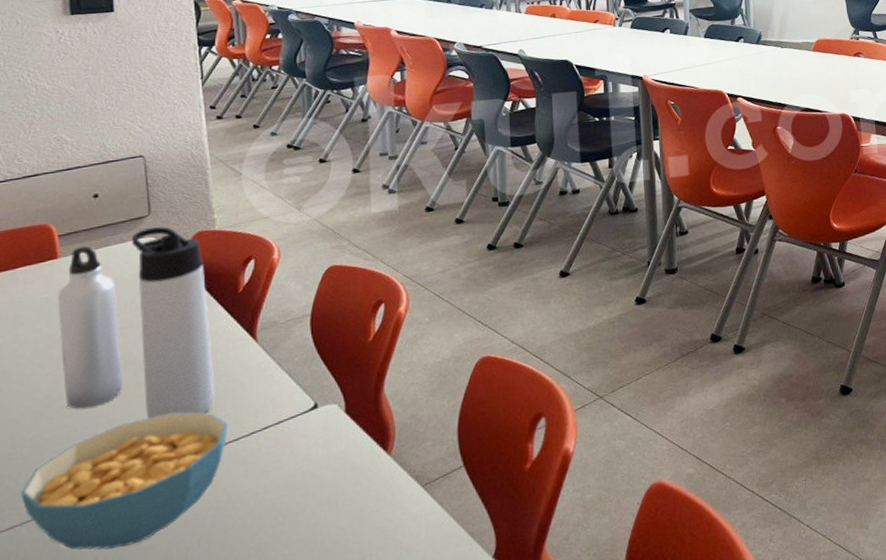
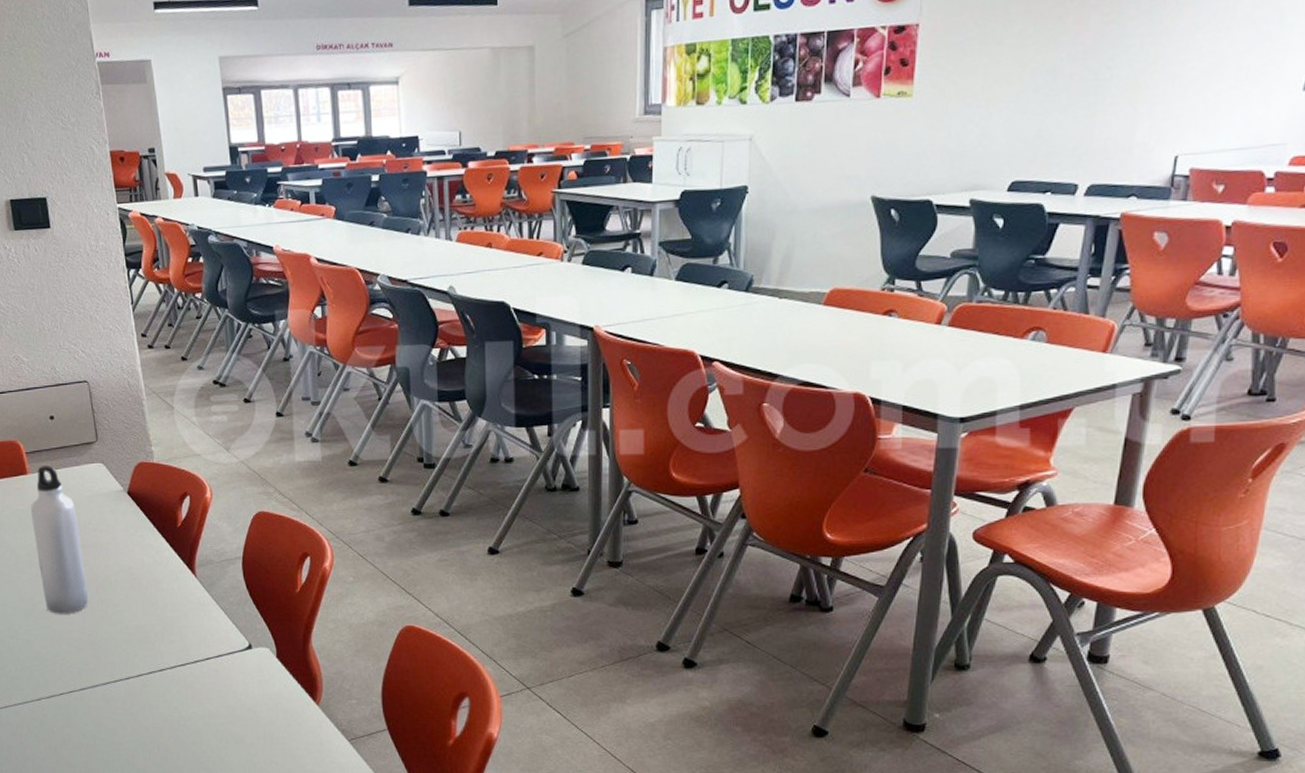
cereal bowl: present [21,411,228,551] -> none [21,631,177,739]
thermos bottle: present [132,226,215,420] -> none [85,454,164,636]

